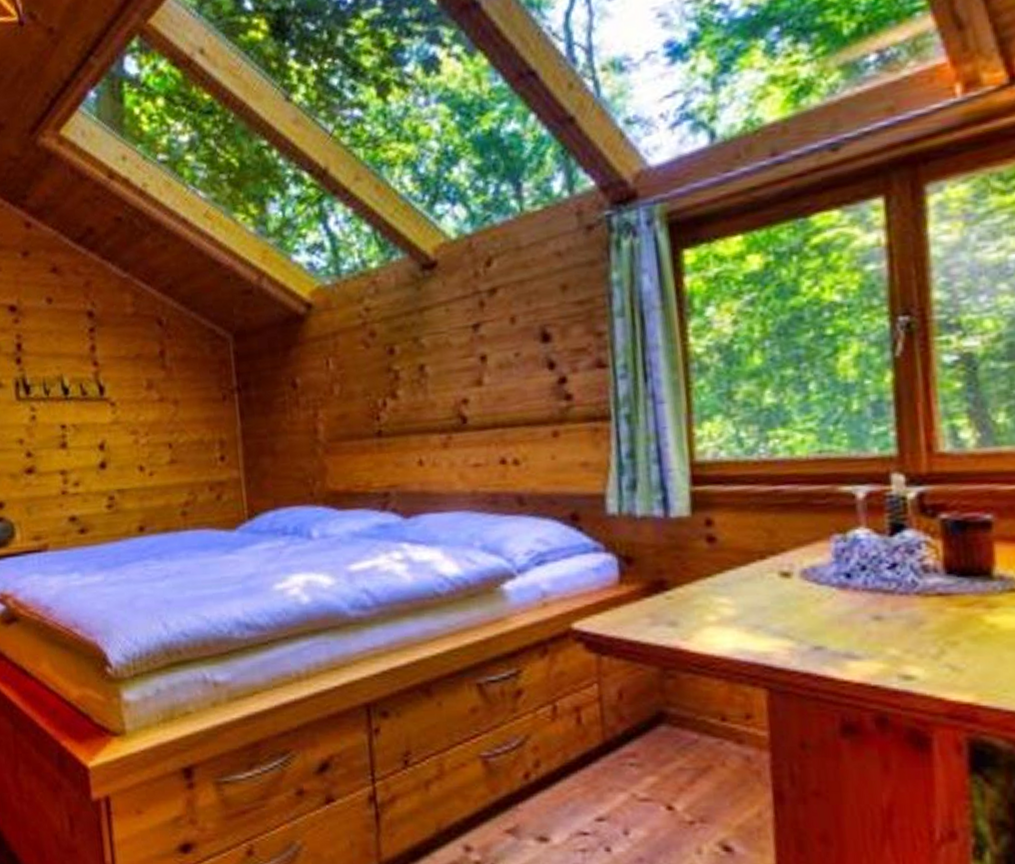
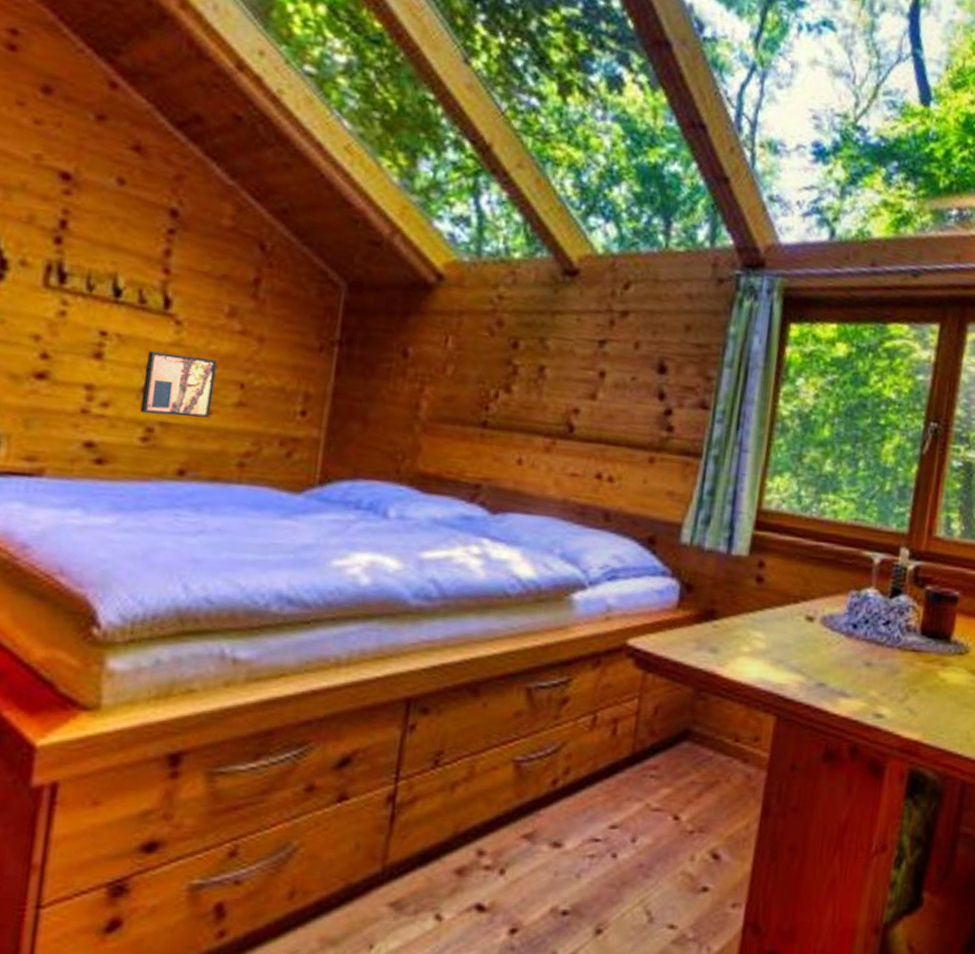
wall art: none [97,428,152,486] -> present [140,351,217,418]

